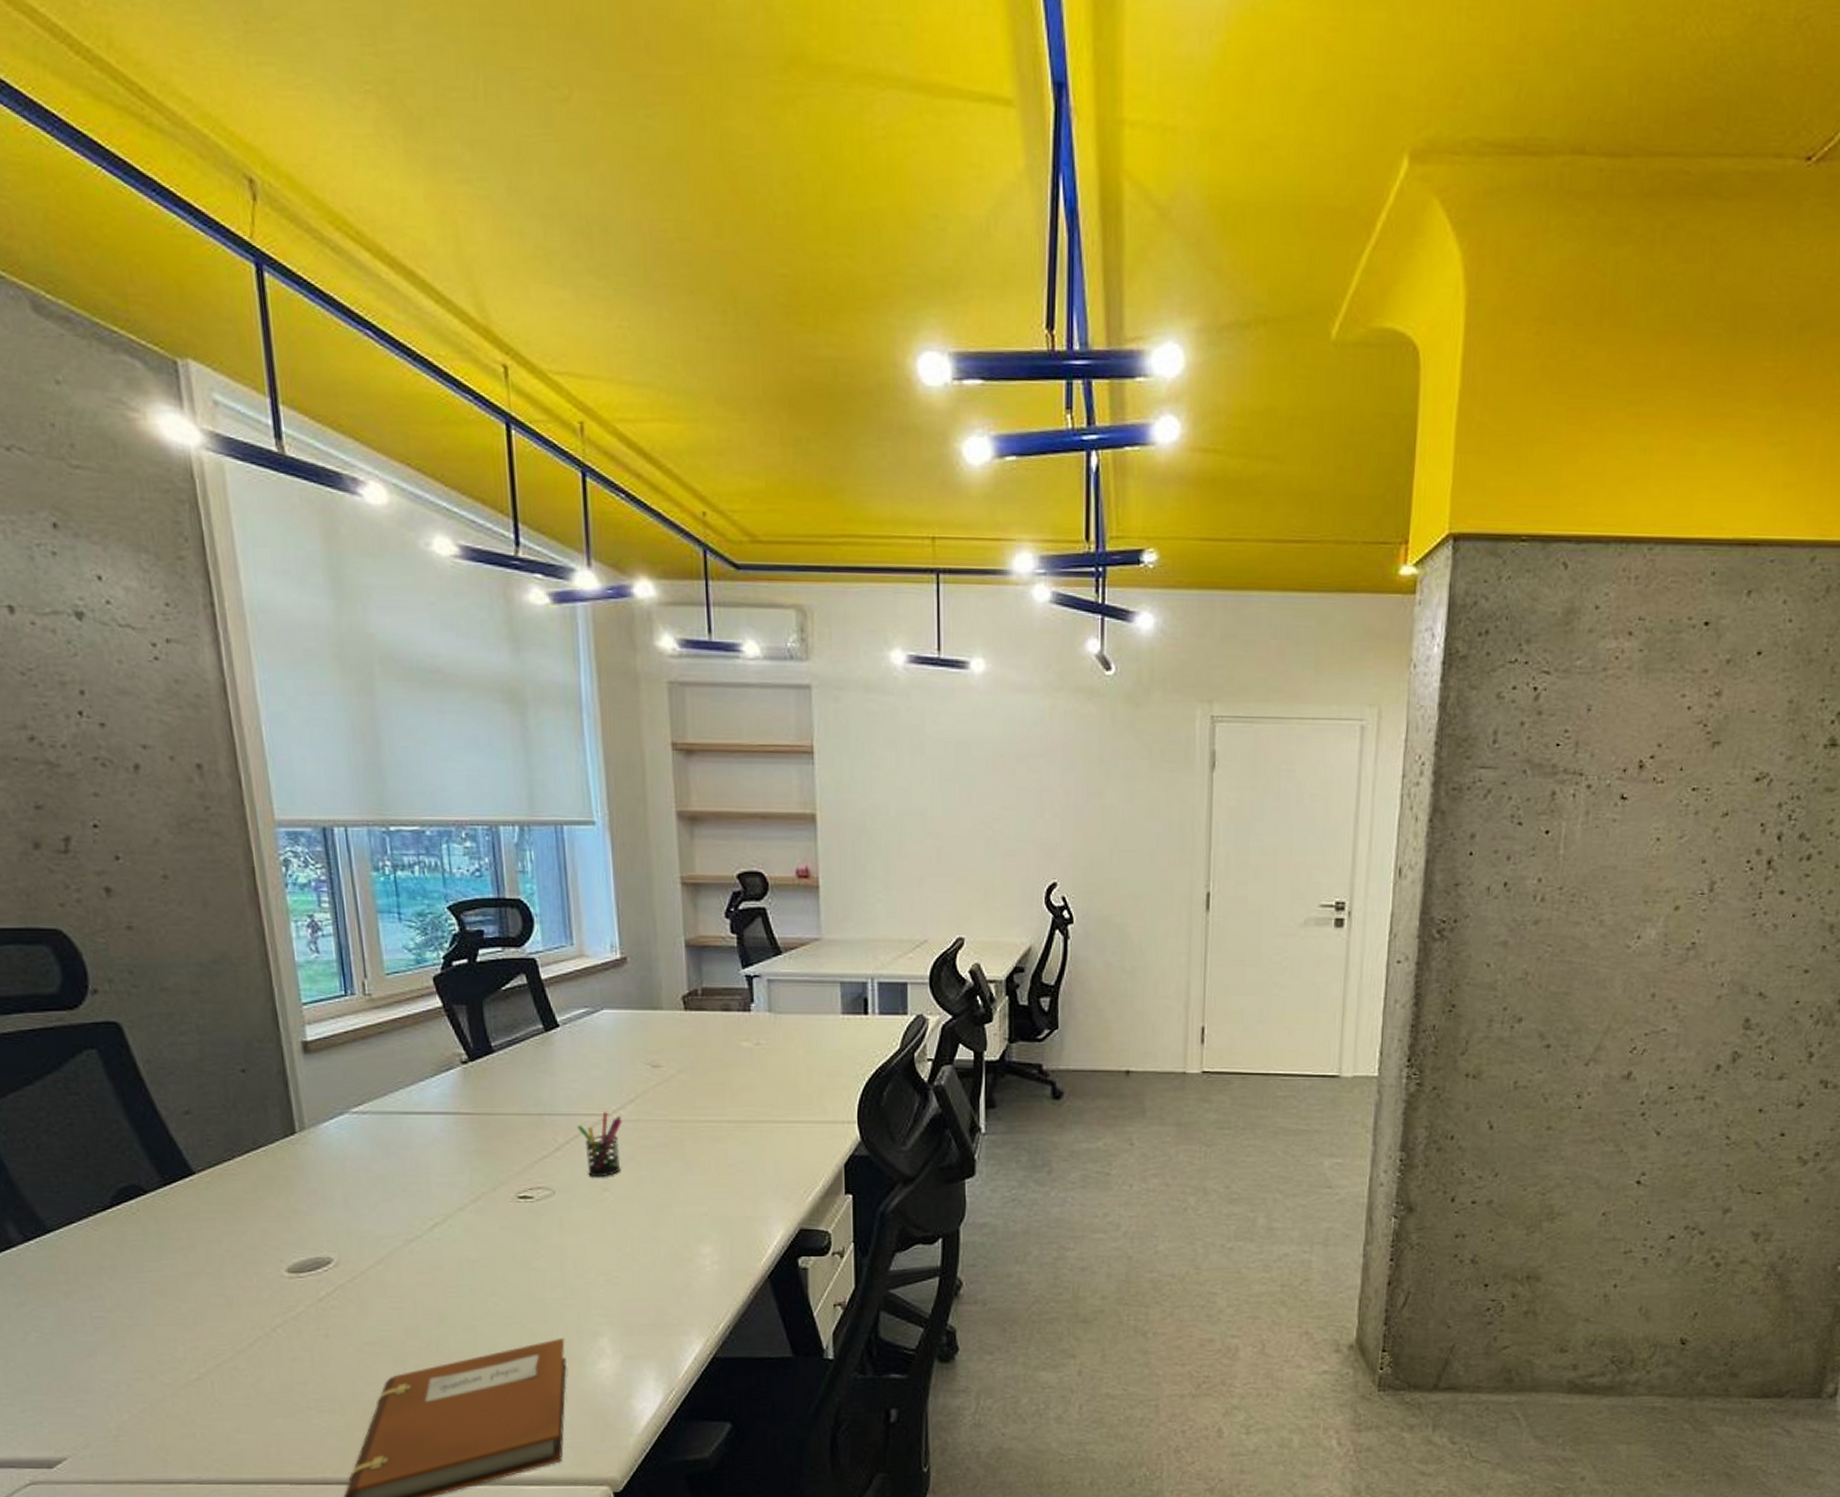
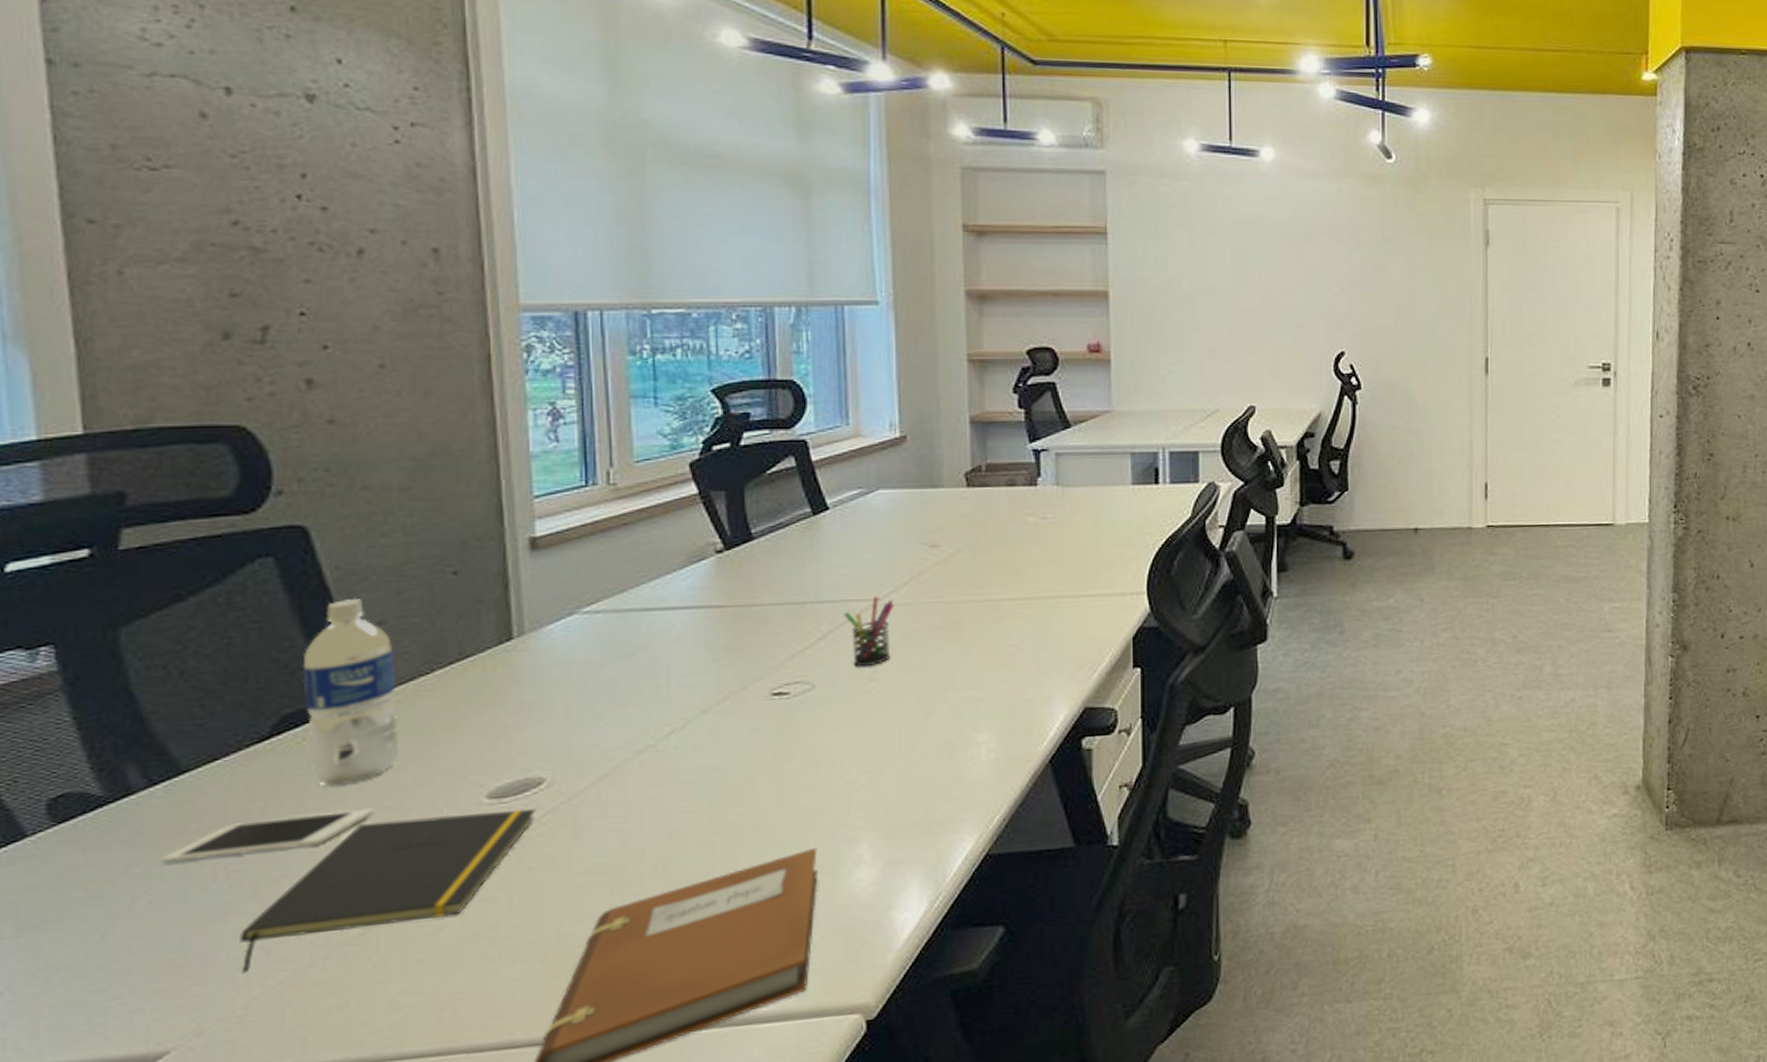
cell phone: none [41,1273,199,1307] -> present [161,808,374,864]
notepad: none [107,1284,328,1402] -> present [240,809,536,974]
water bottle: none [130,1089,214,1253] -> present [302,597,400,787]

